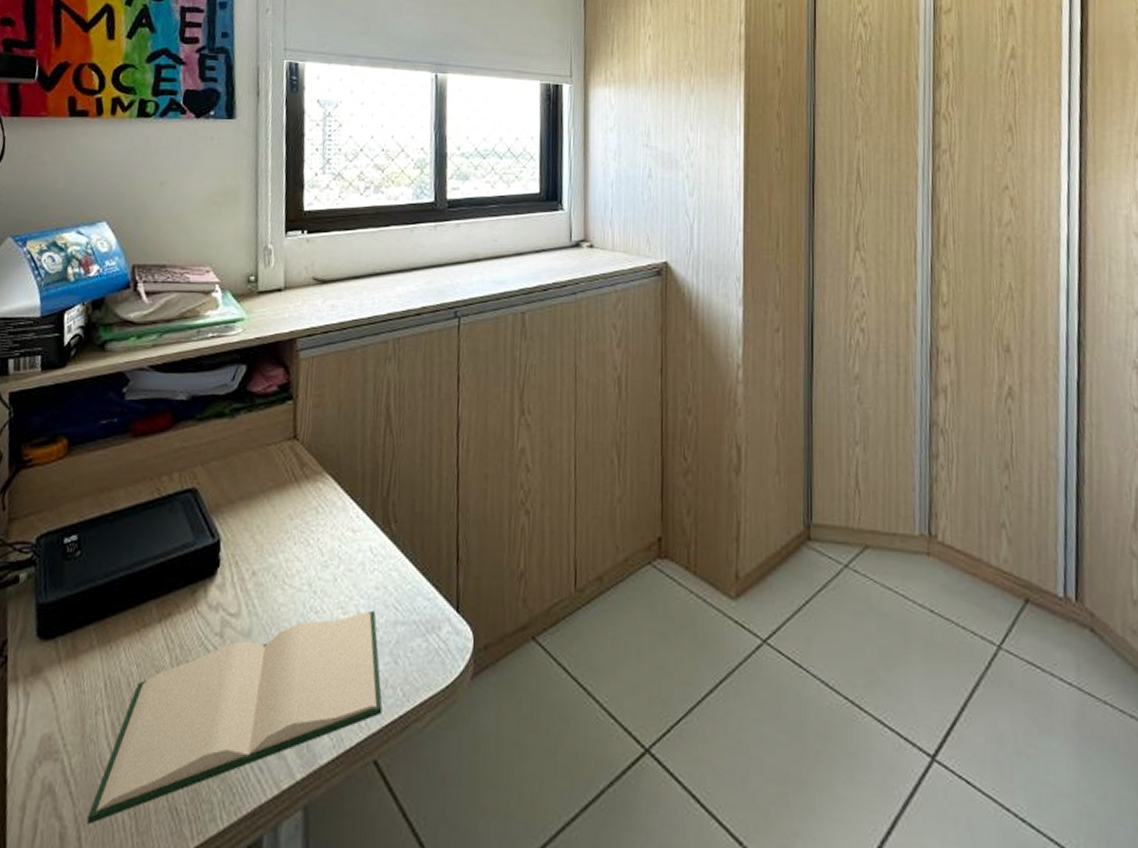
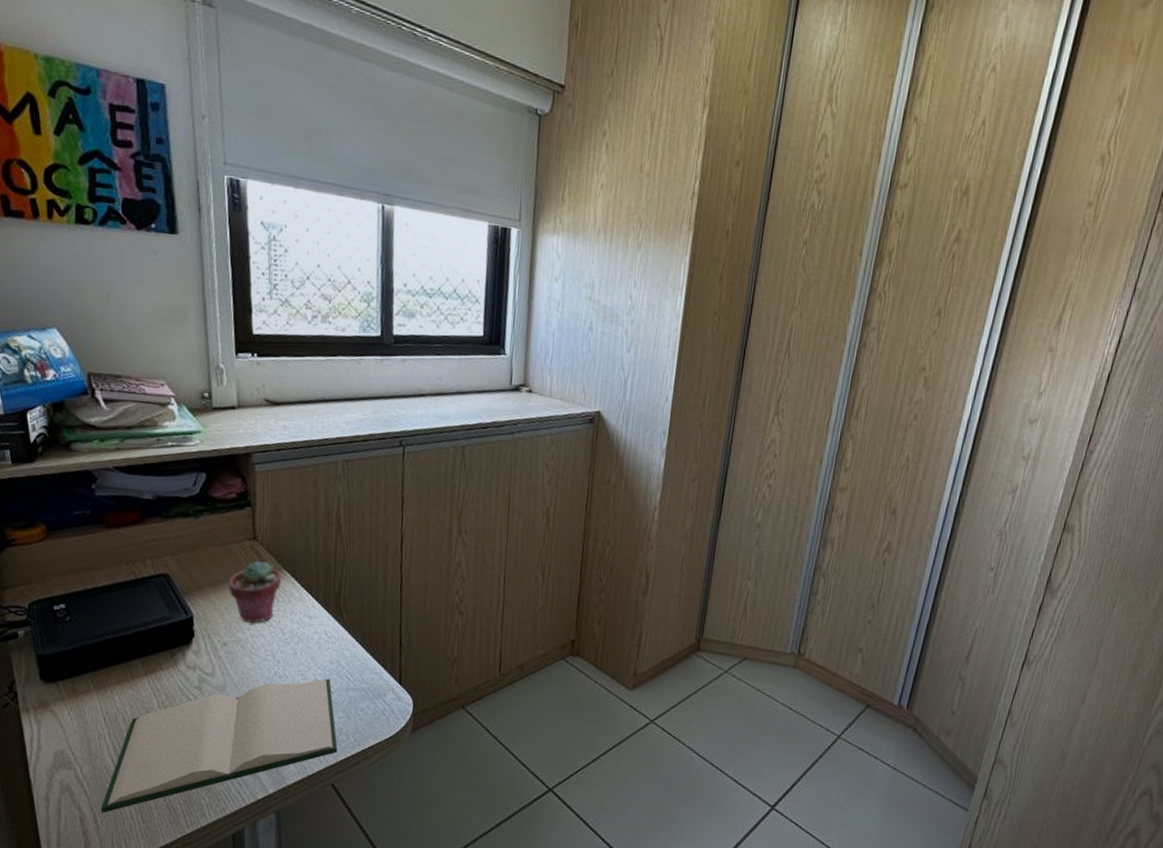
potted succulent: none [262,463,323,545] -> present [228,560,281,624]

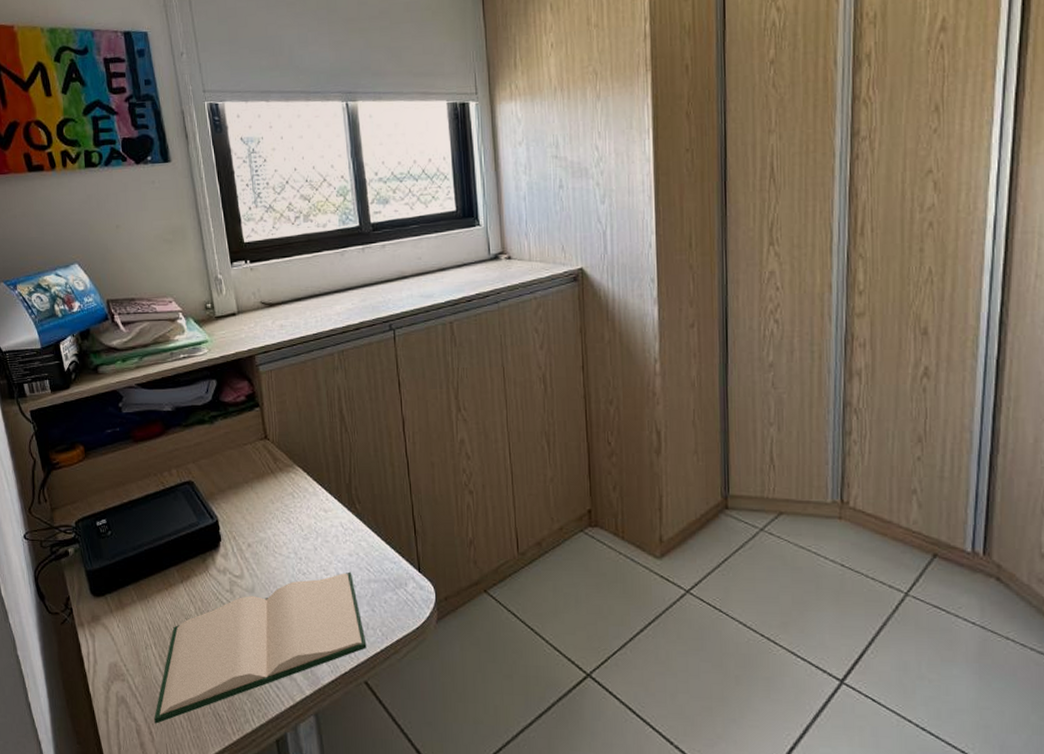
potted succulent: present [228,560,281,624] -> none [246,458,295,523]

